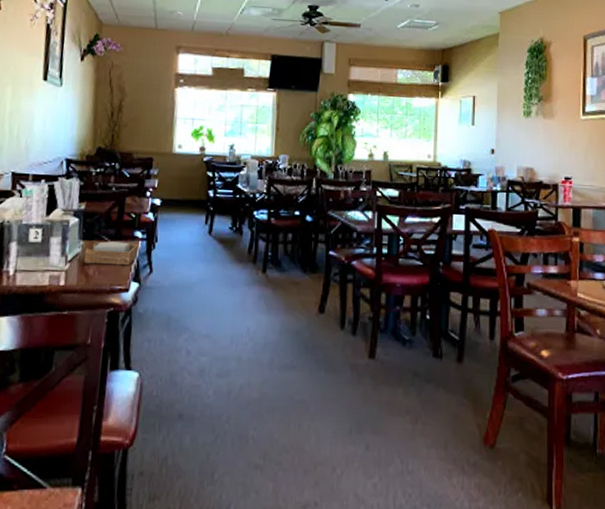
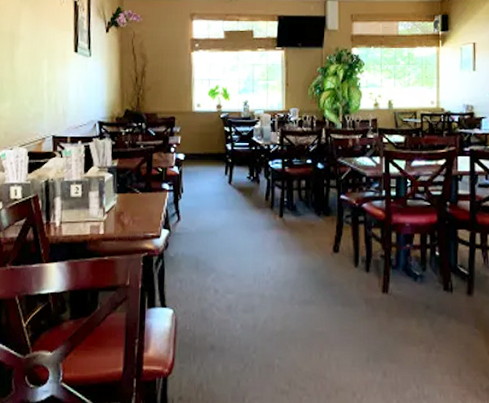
napkin holder: present [84,241,139,266] -> none [119,194,167,215]

